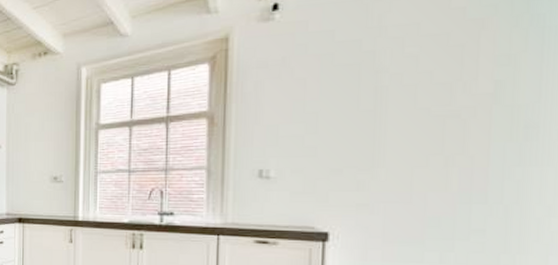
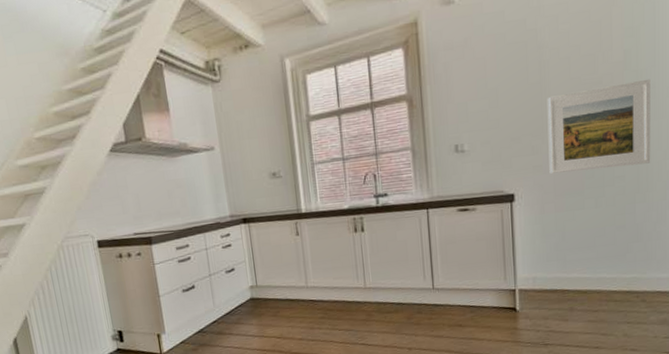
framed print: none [378,116,532,219] -> present [547,79,651,174]

